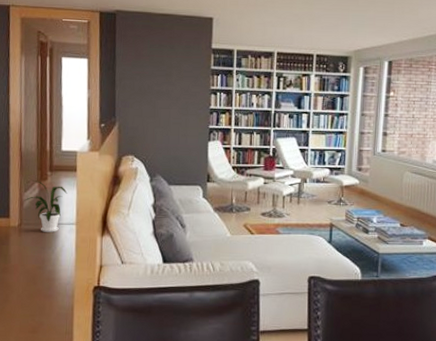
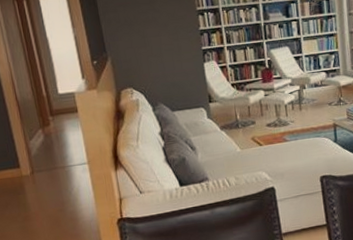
house plant: present [24,180,67,232] -> none [31,127,73,176]

